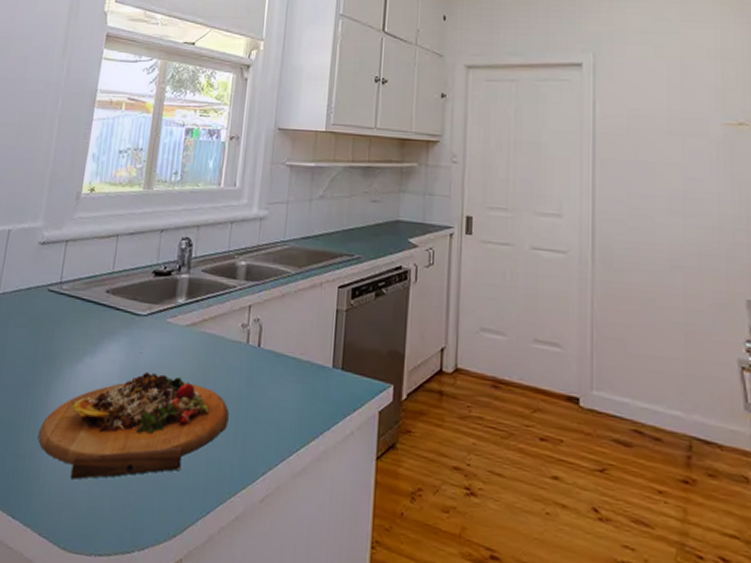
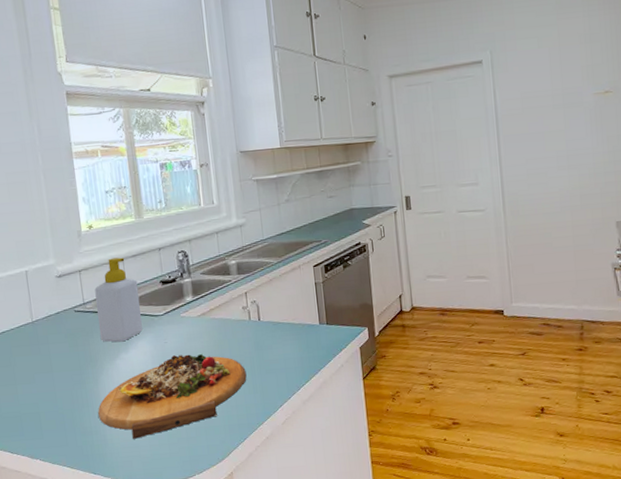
soap bottle: none [67,231,128,341] -> present [95,257,143,342]

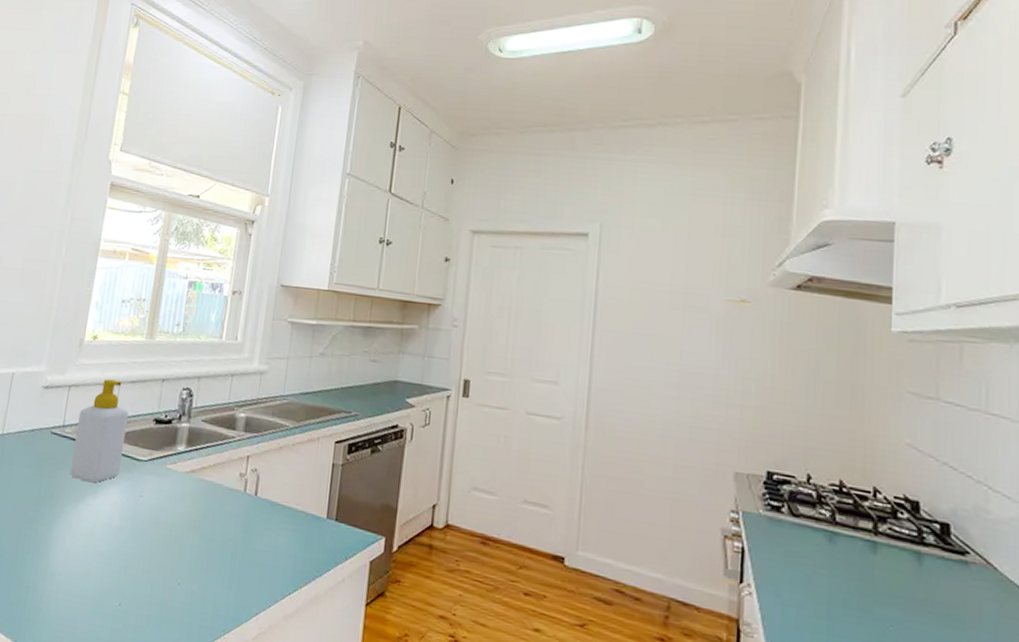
cutting board: present [98,353,247,439] -> none [41,515,226,611]

